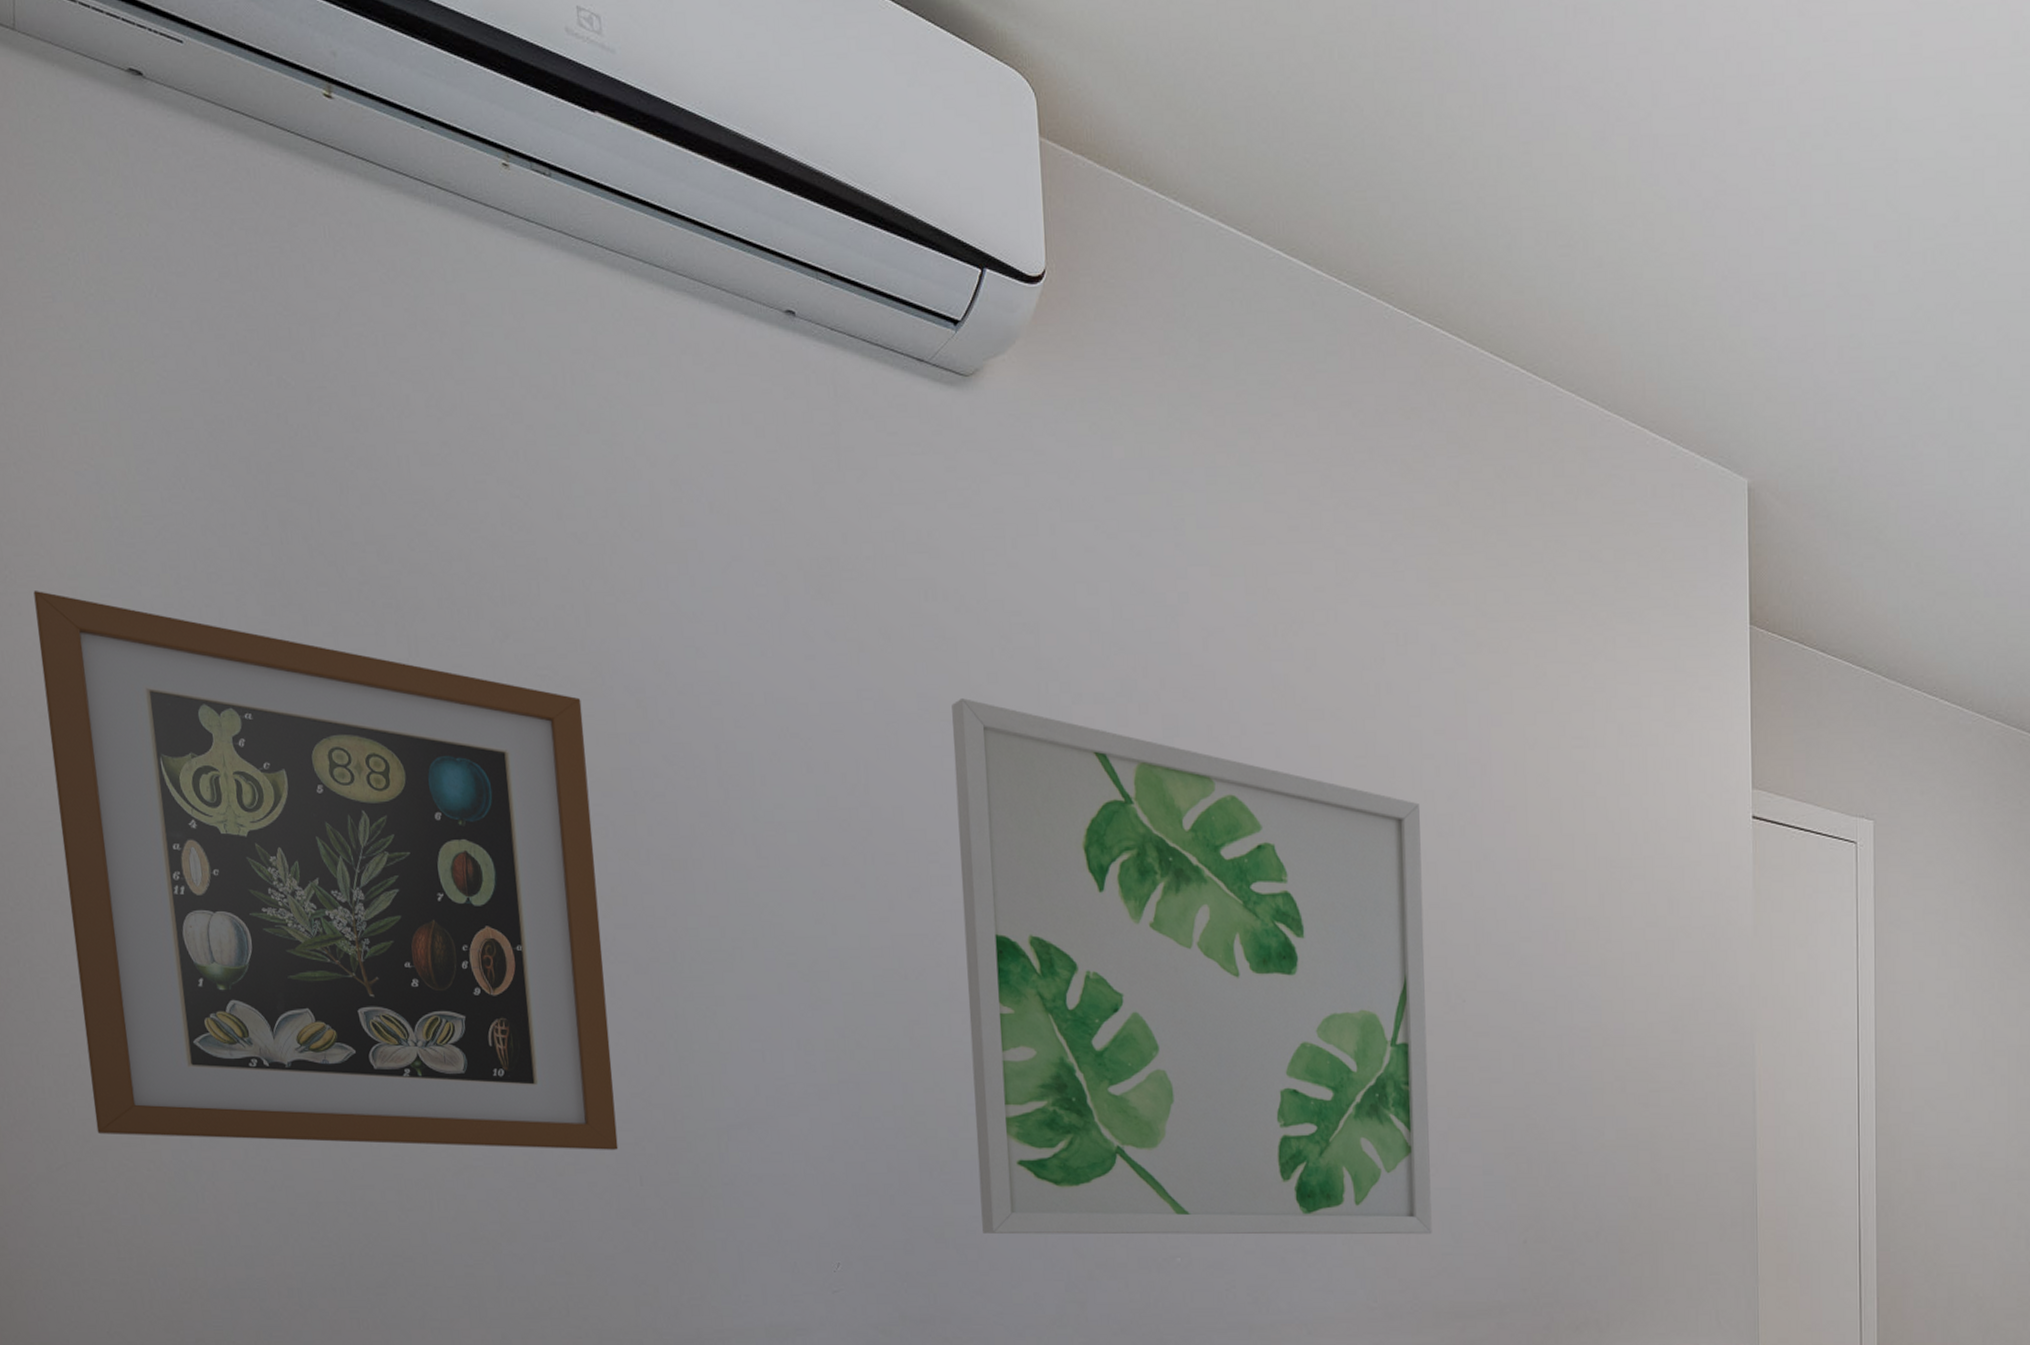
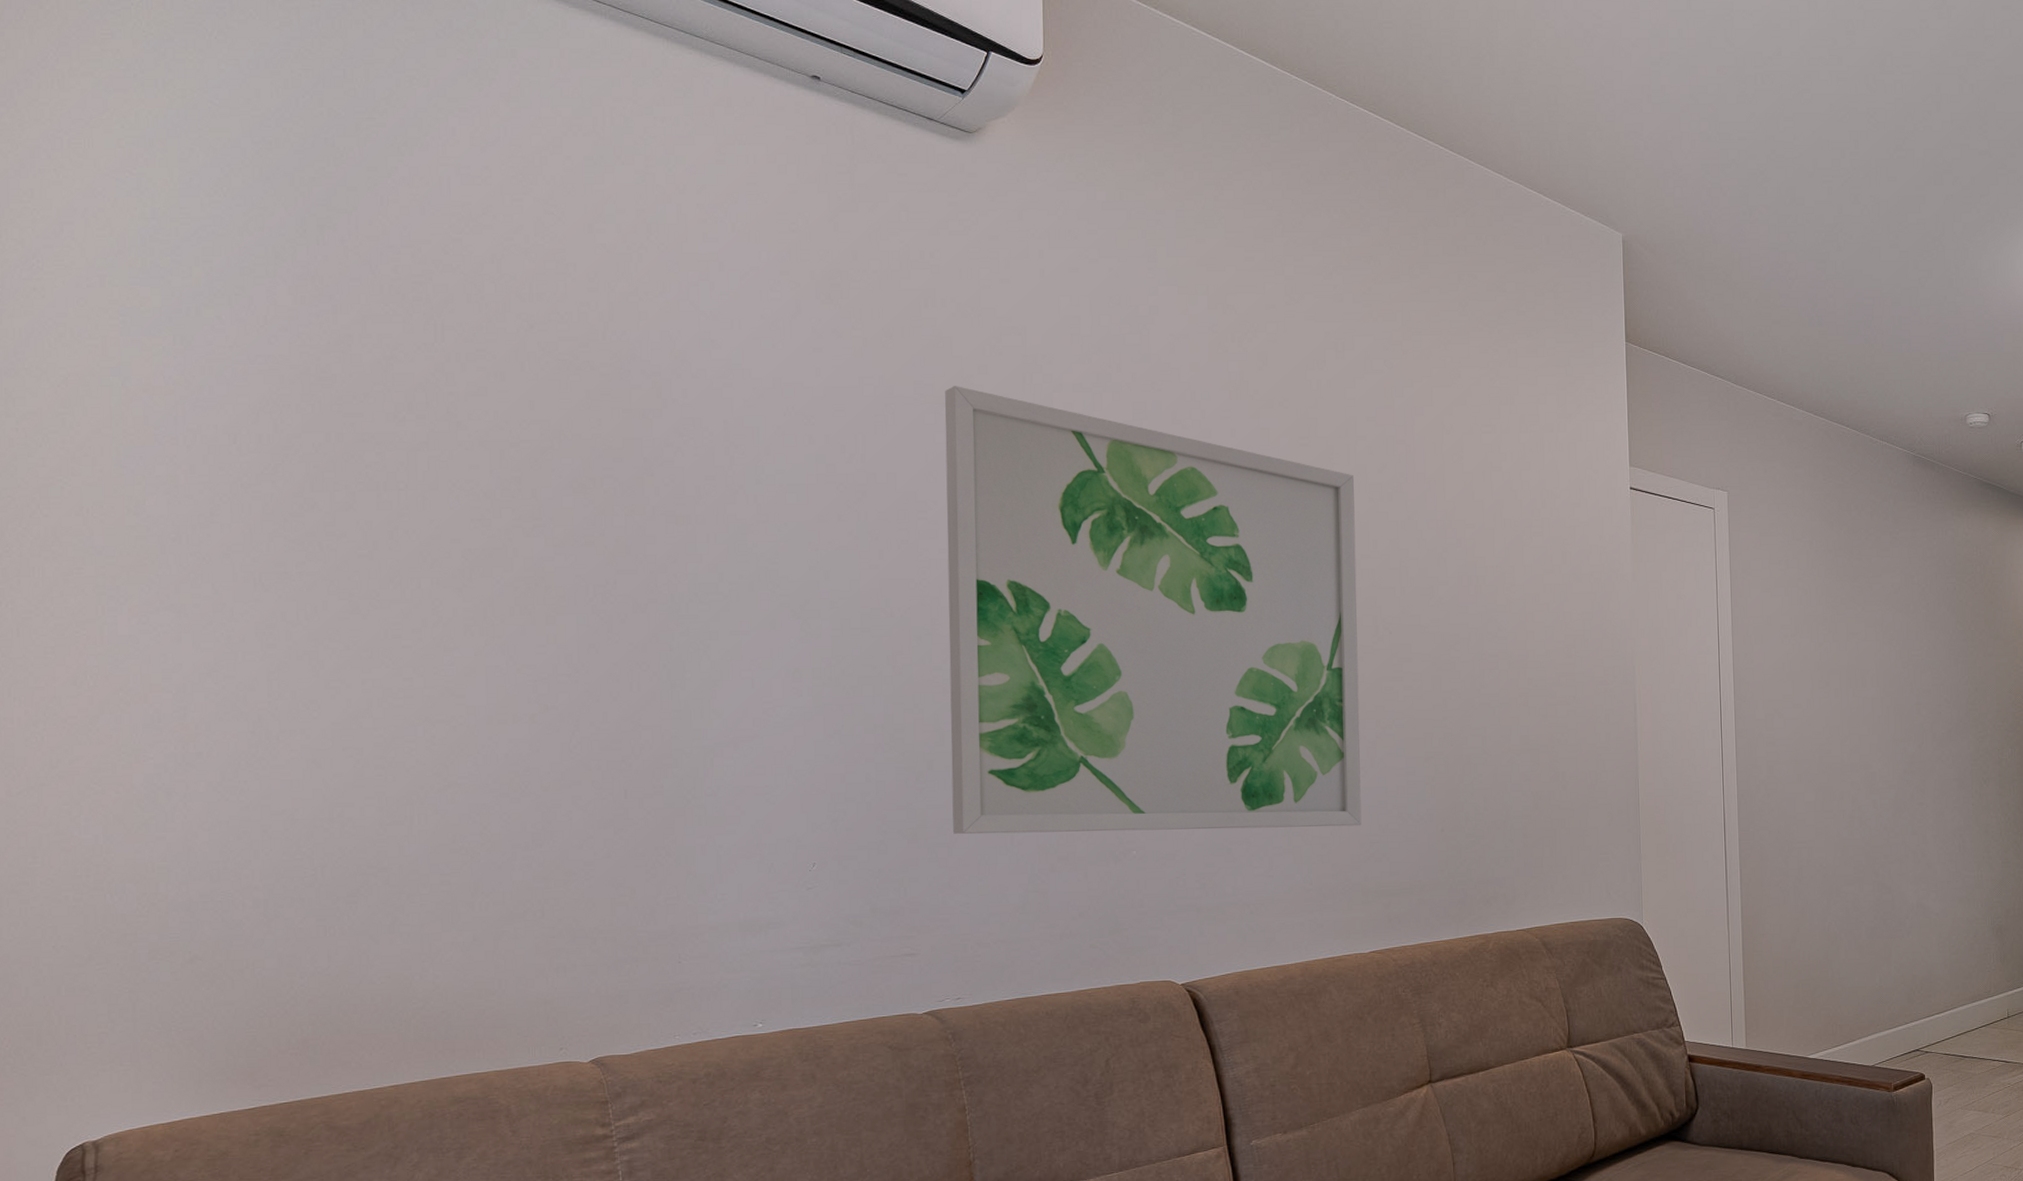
wall art: present [33,591,619,1150] -> none [59,278,605,768]

